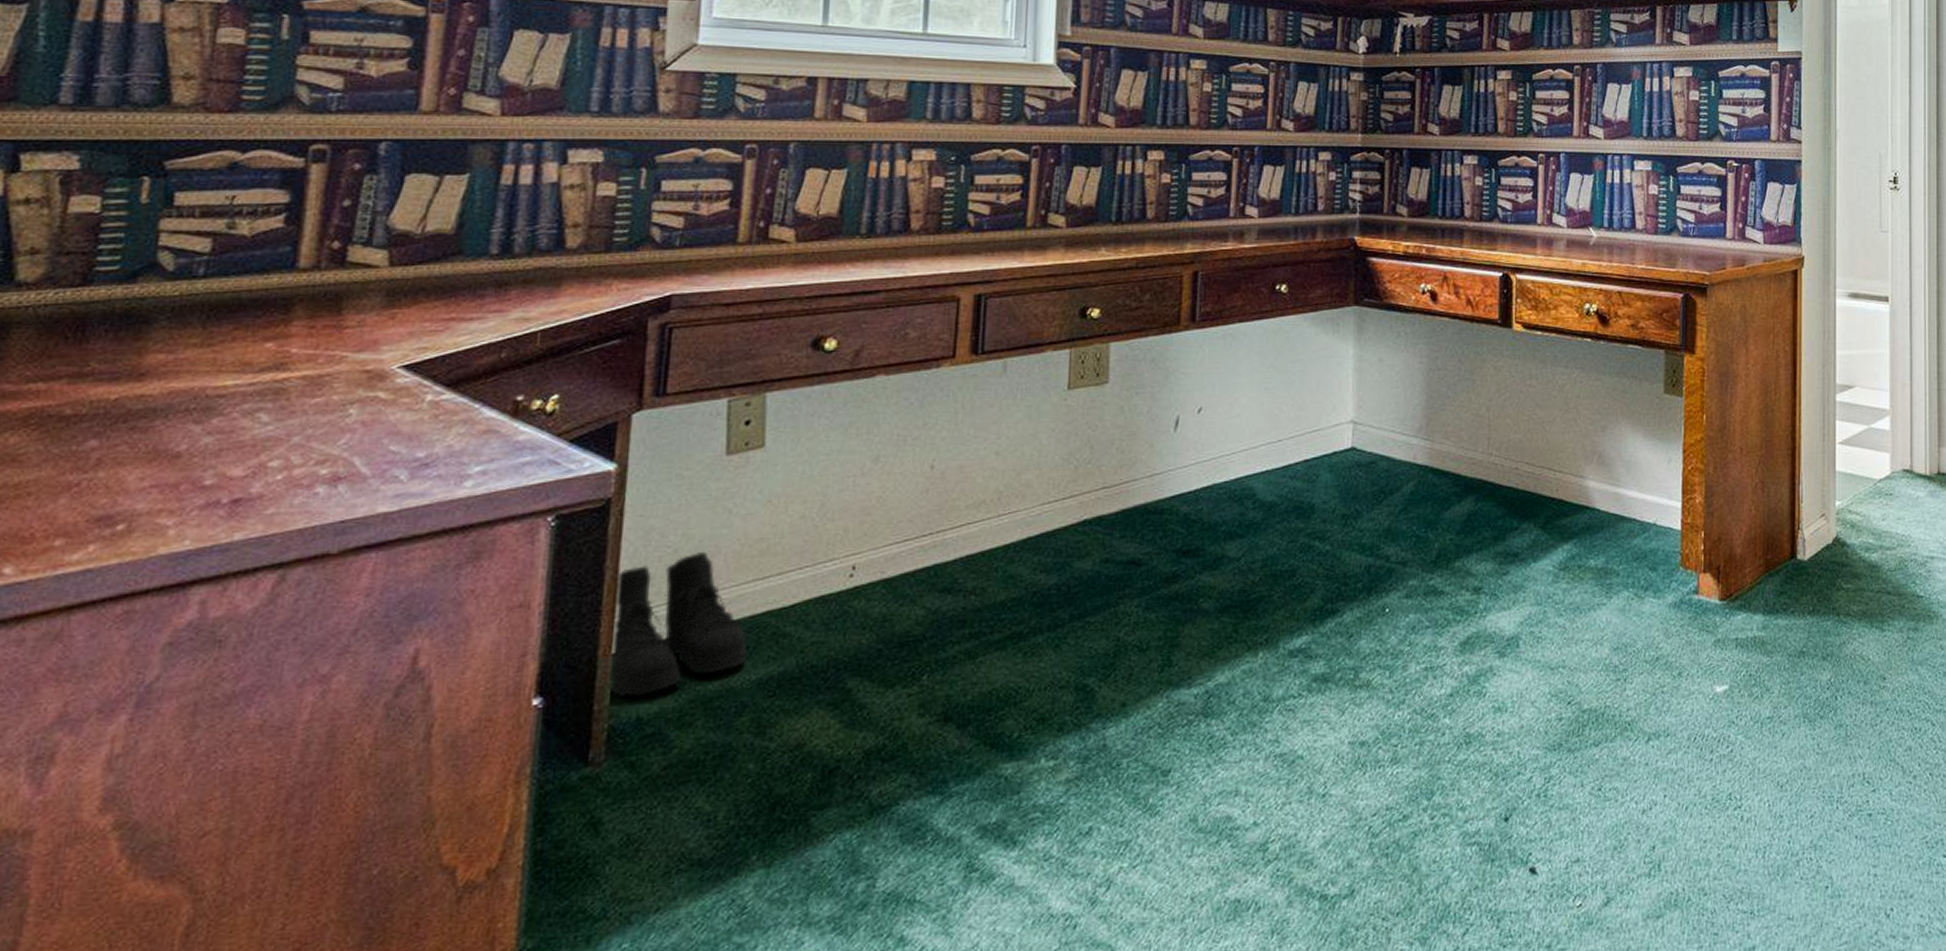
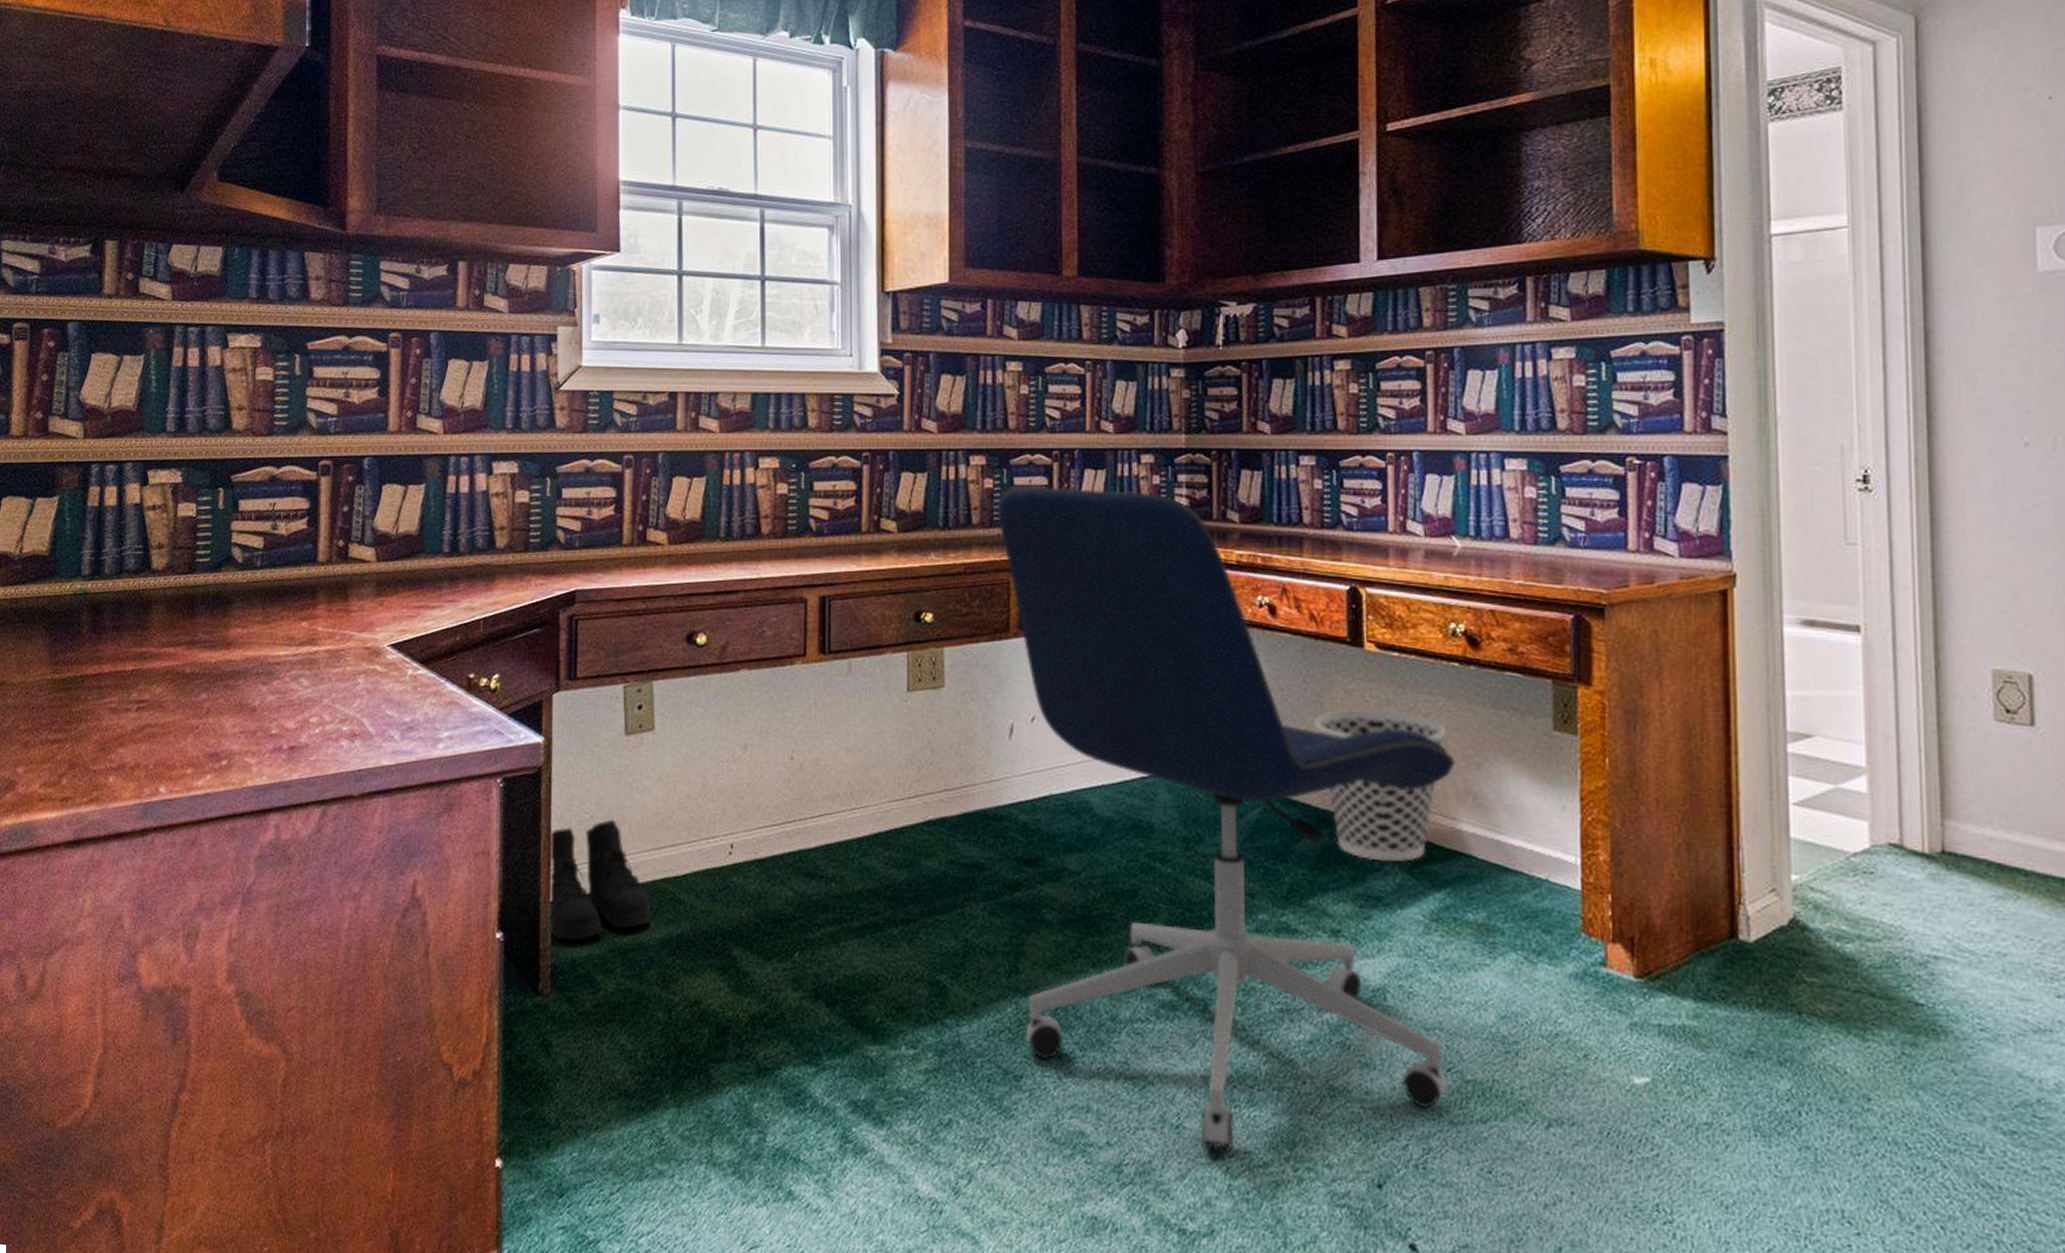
office chair: none [1172,180,1585,811] -> present [996,485,1456,1151]
wastebasket: none [1467,383,1578,521] -> present [1315,709,1446,862]

